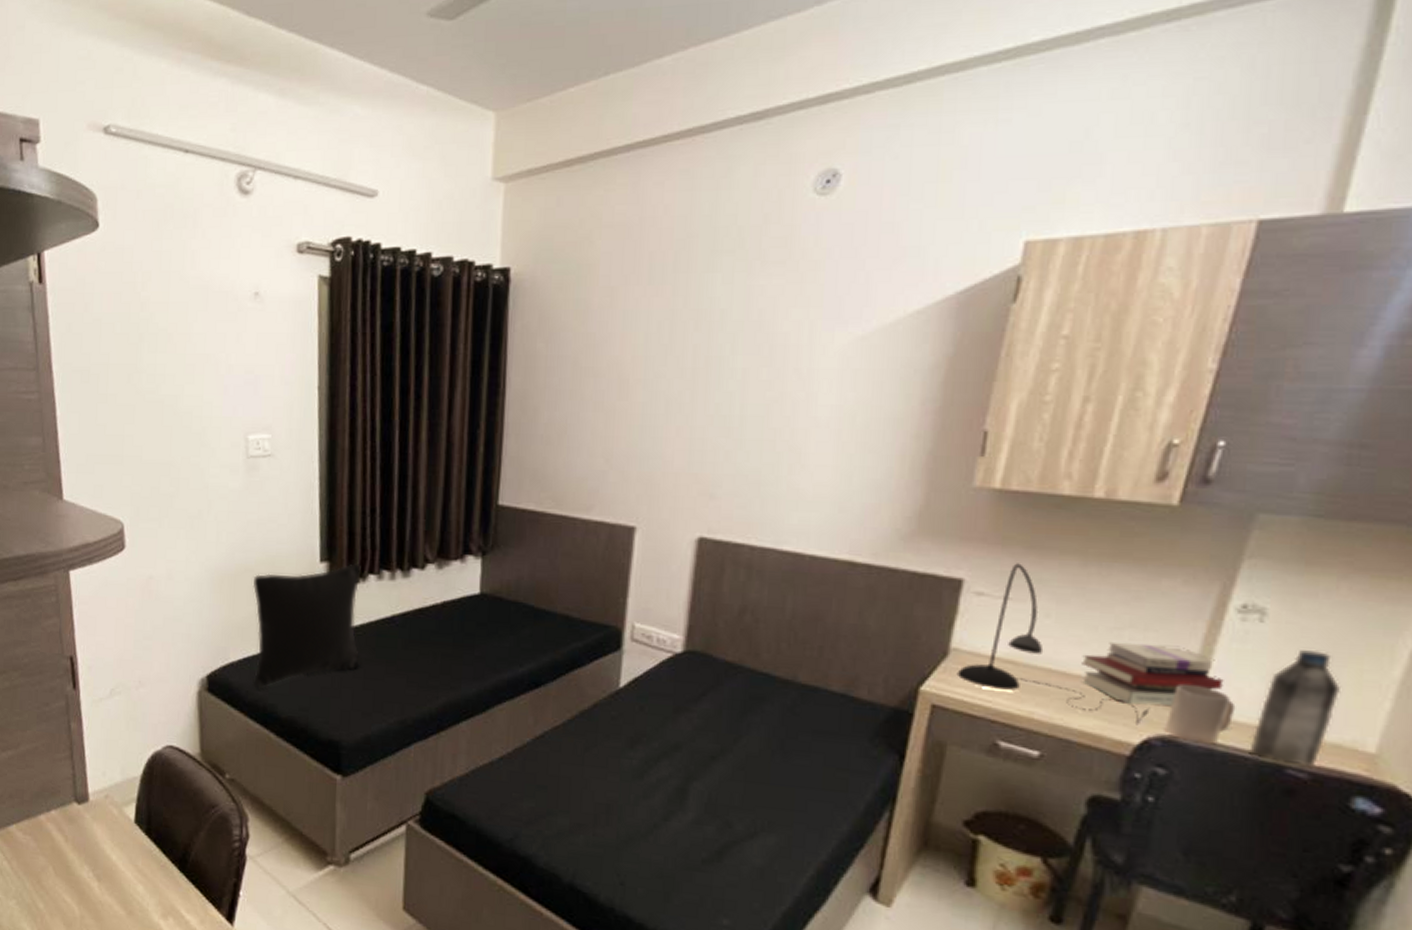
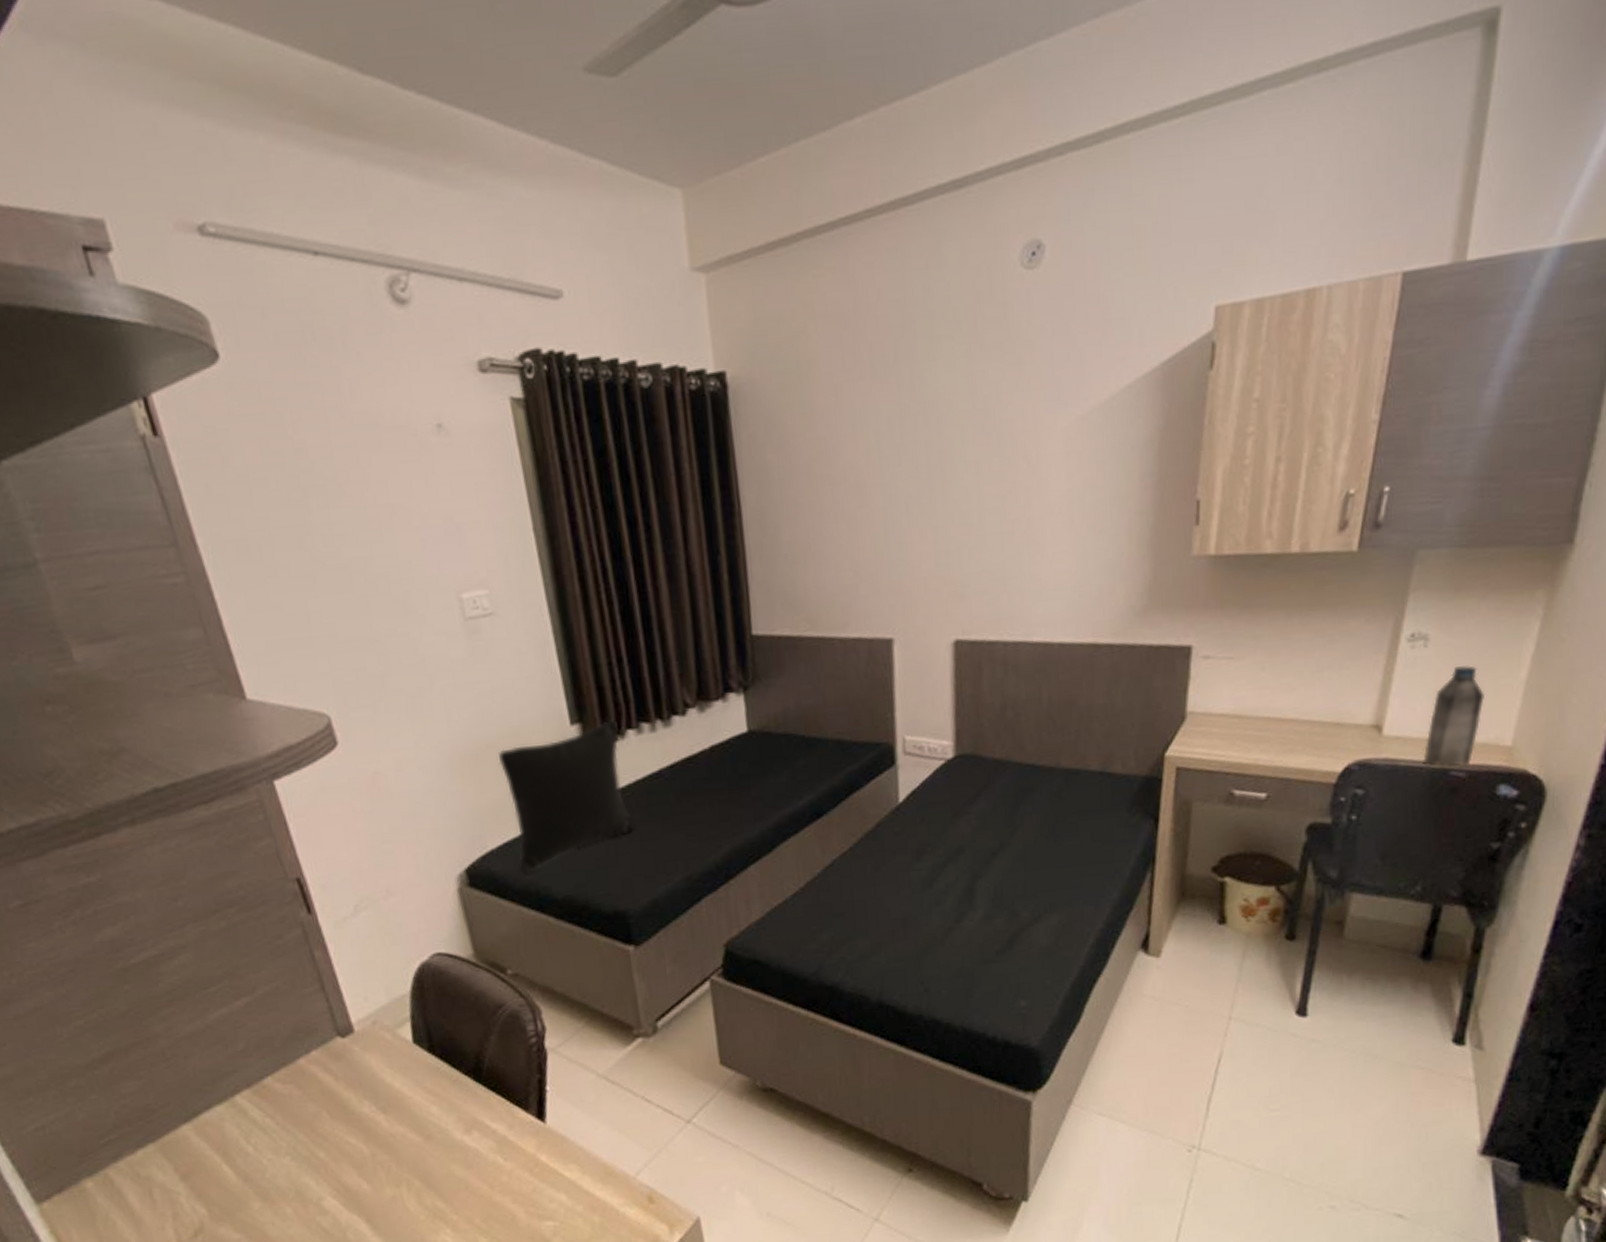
desk lamp: present [956,563,1150,725] -> none [1194,623,1348,755]
books: present [1082,641,1224,707] -> none [1293,679,1401,737]
mug: present [1164,684,1236,745] -> none [1360,711,1411,763]

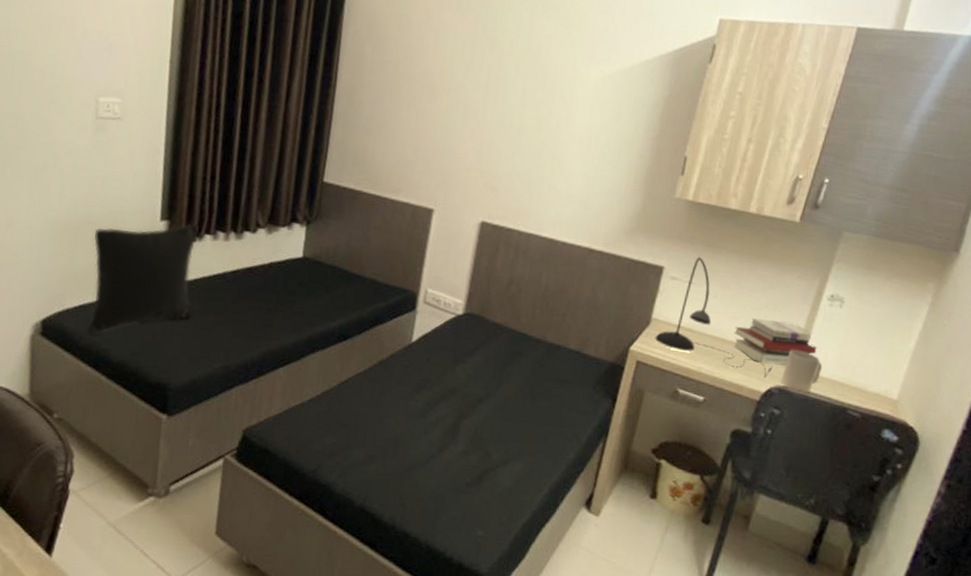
desk lamp: none [1194,623,1348,755] -> present [655,257,773,379]
books: none [1293,679,1401,737] -> present [734,317,817,366]
mug: none [1360,711,1411,763] -> present [780,349,823,393]
water bottle: present [1423,665,1484,768] -> none [828,328,881,411]

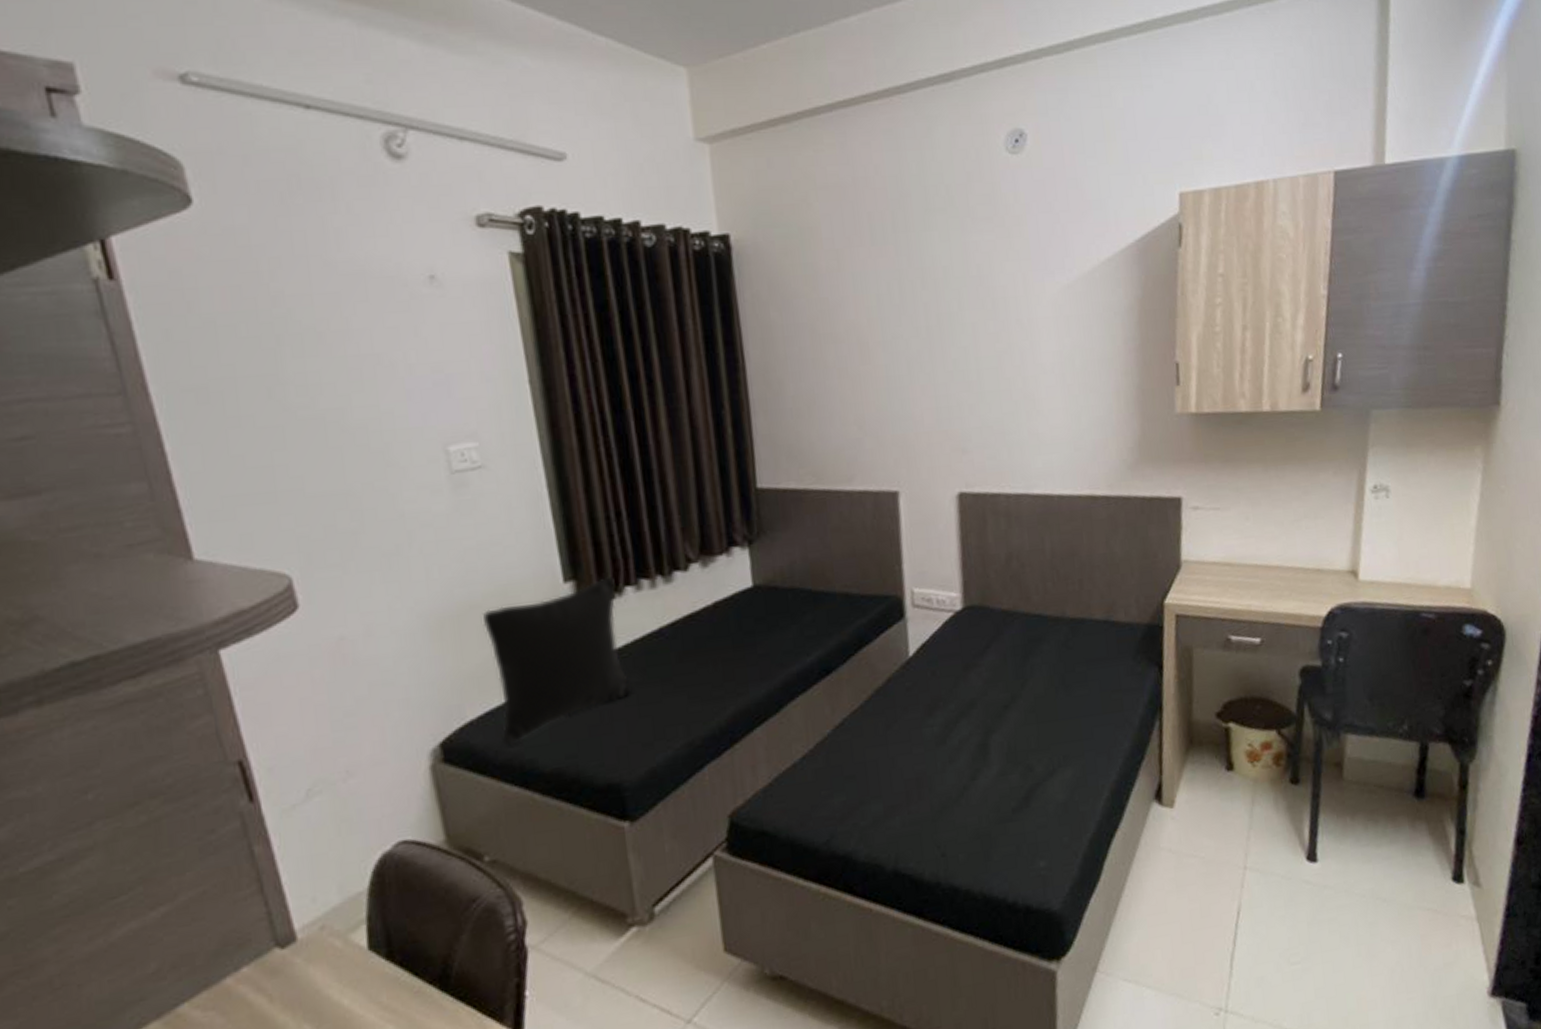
desk lamp: present [655,257,773,379] -> none [1190,476,1329,600]
books: present [734,317,817,366] -> none [1276,527,1372,583]
mug: present [780,349,823,393] -> none [1340,558,1383,606]

